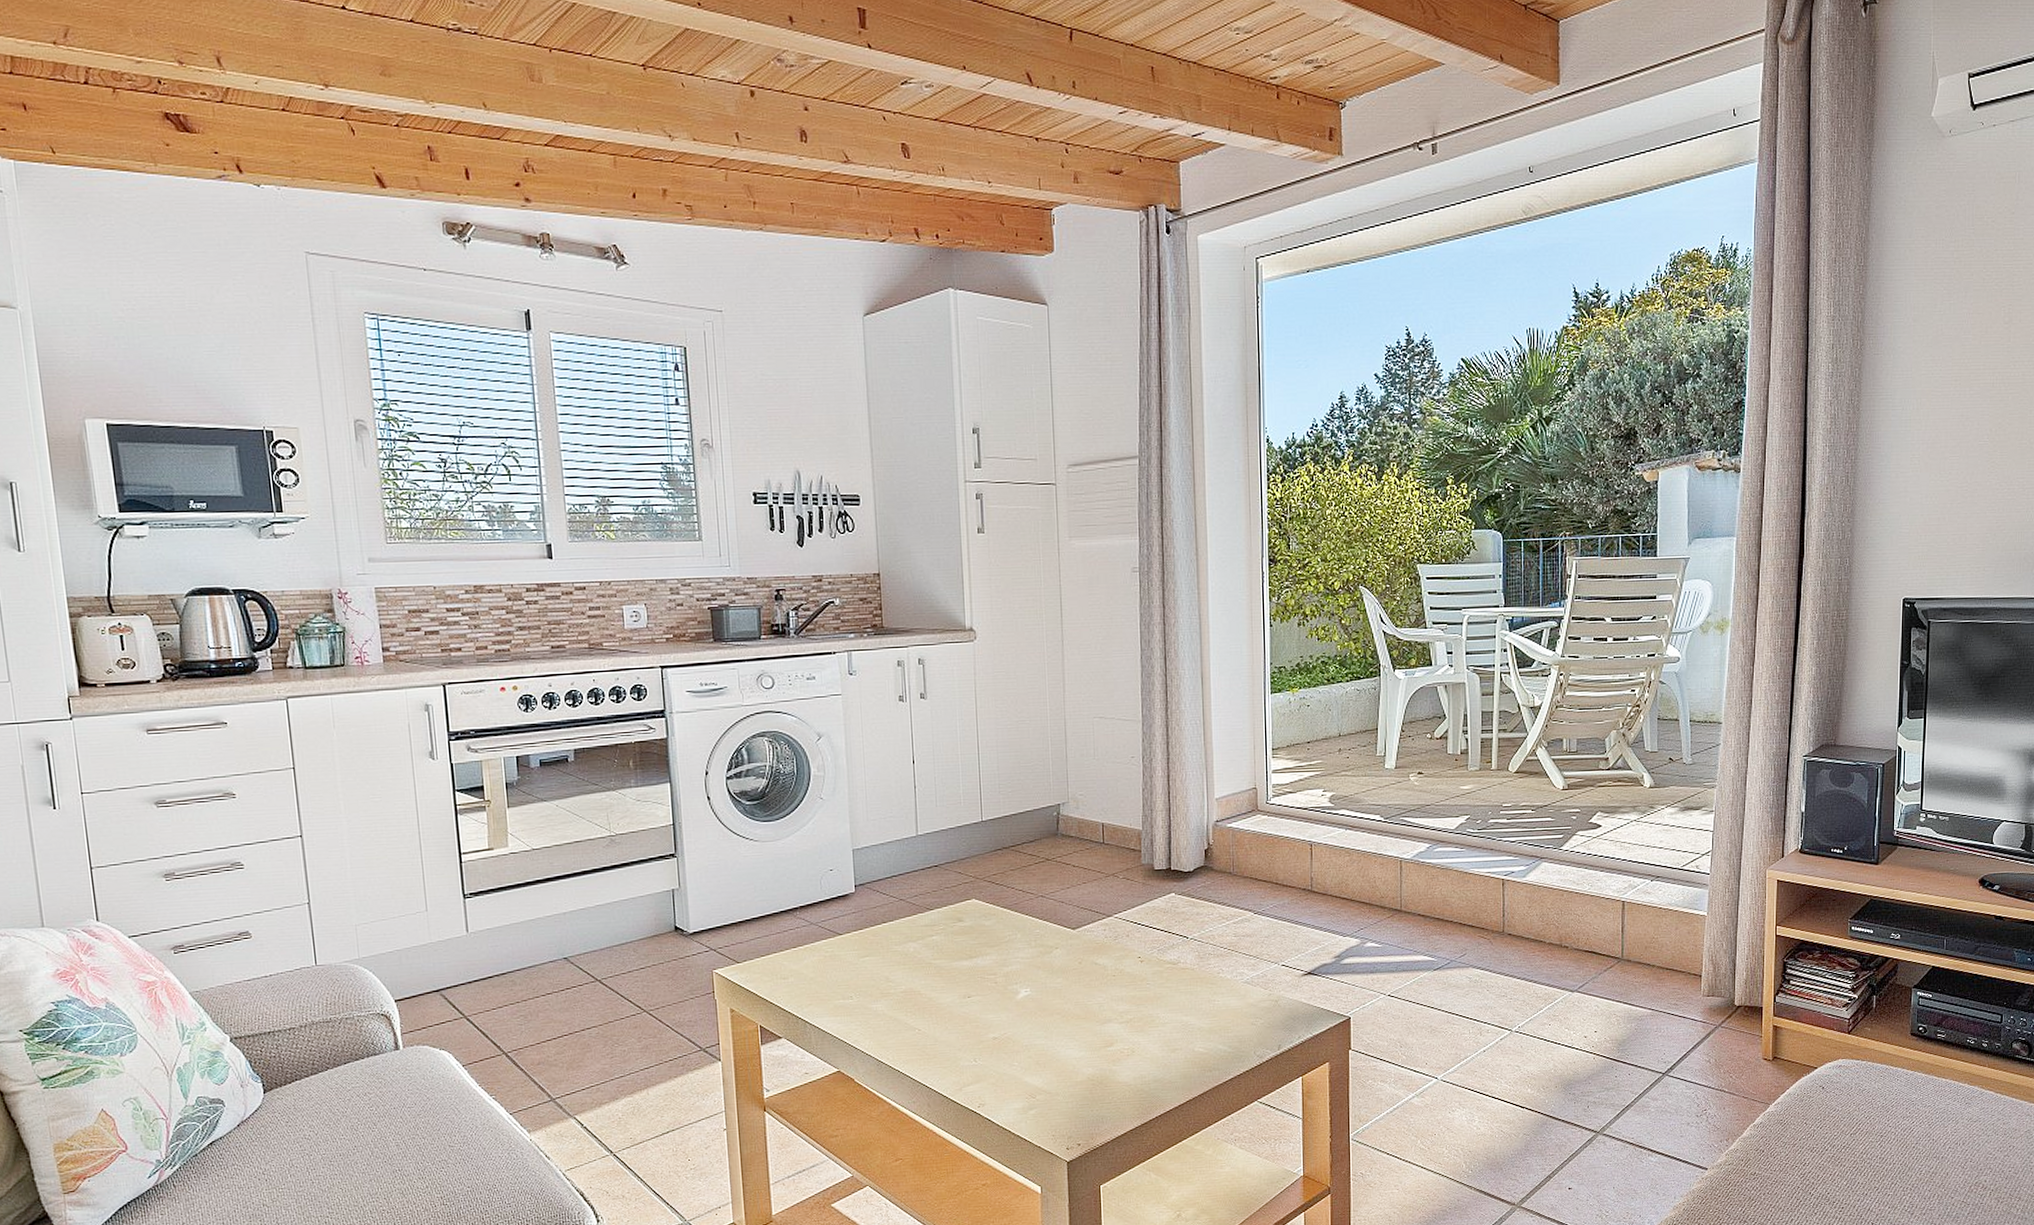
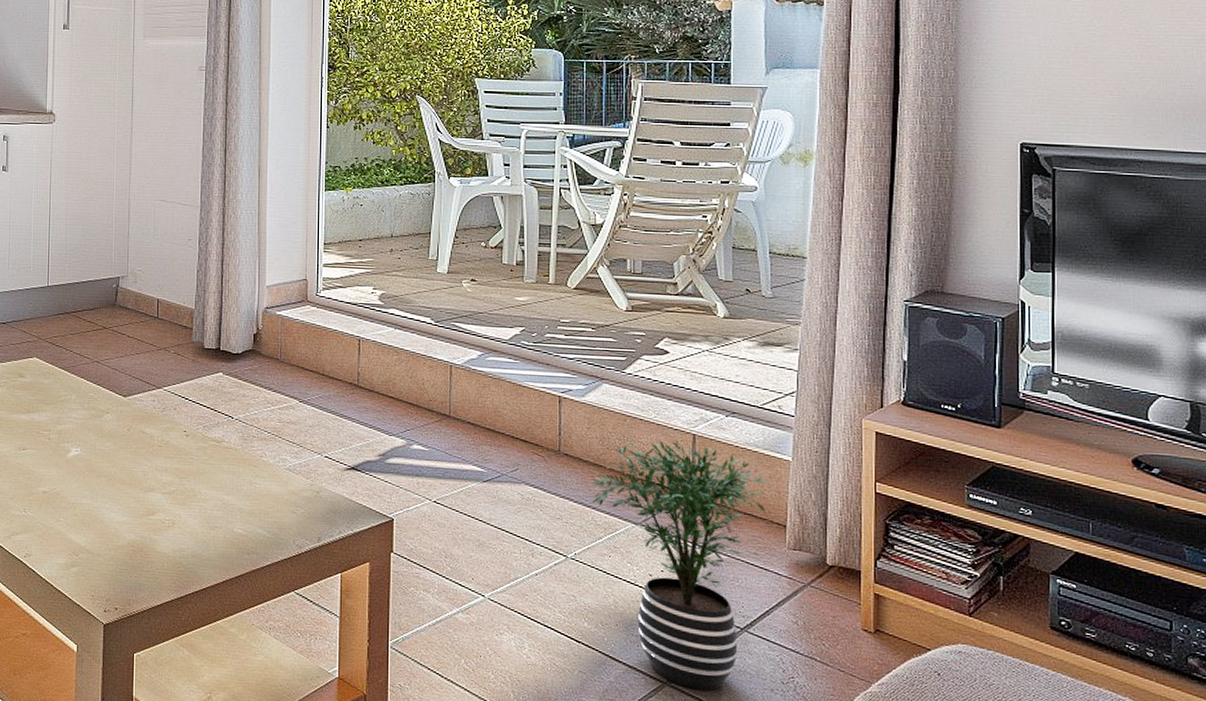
potted plant: none [1533,909,1692,1134] -> present [591,439,775,691]

